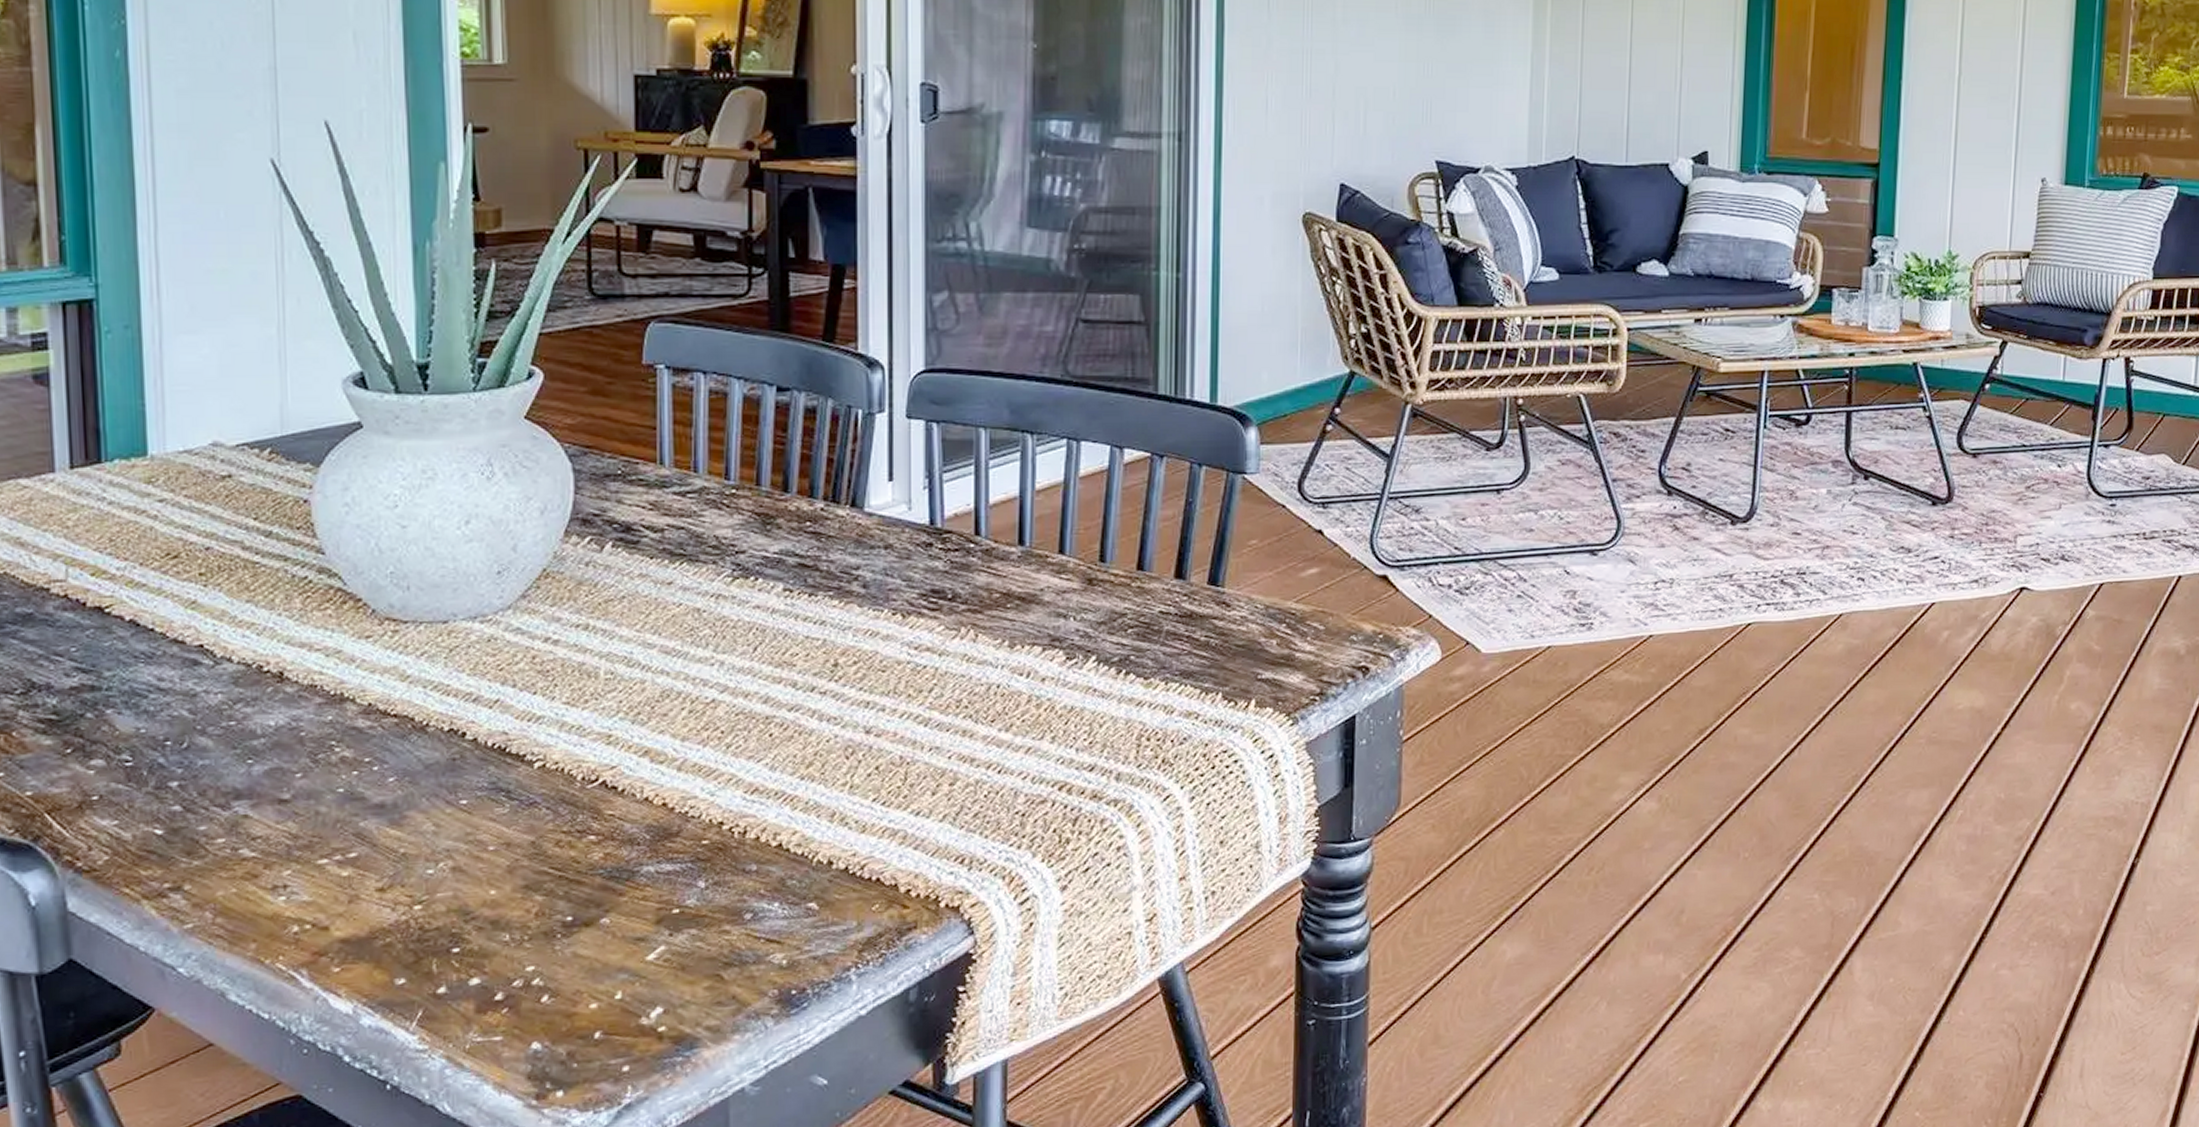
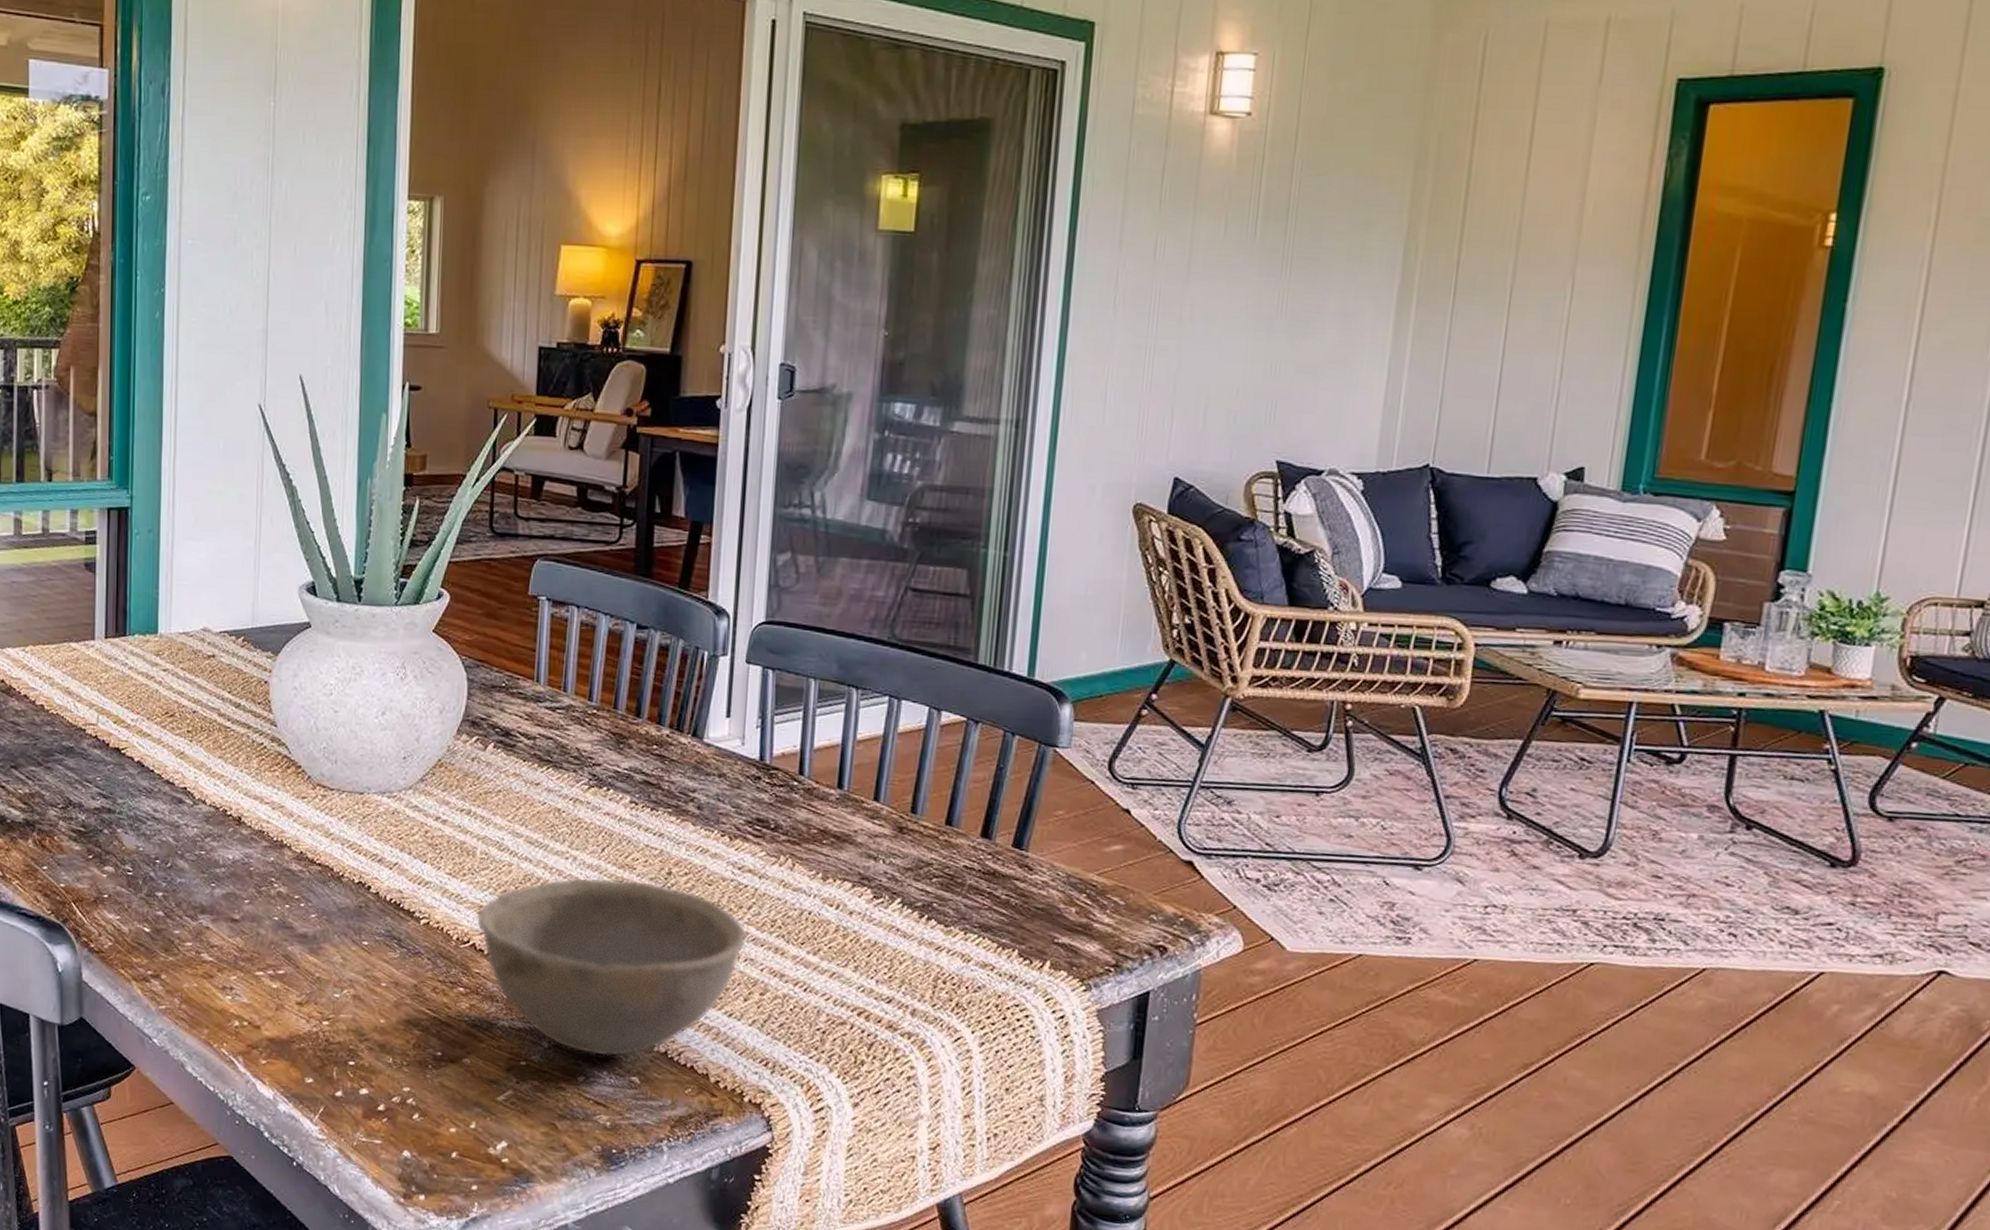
bowl: none [604,677,931,887] -> present [476,877,748,1057]

